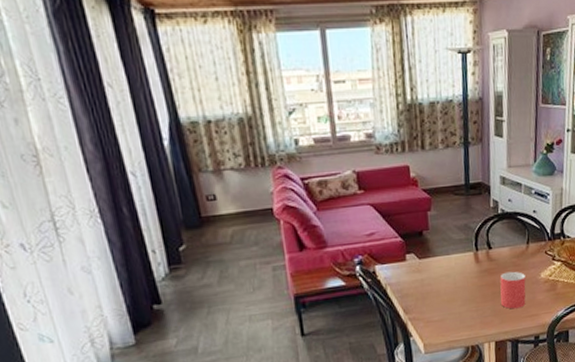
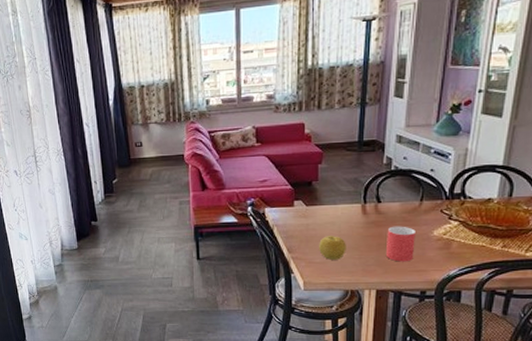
fruit: none [436,289,463,316] -> present [319,236,346,260]

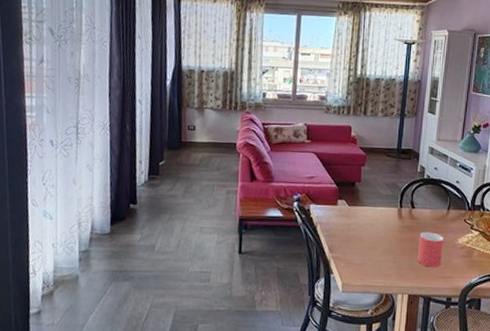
fruit: present [319,236,346,260] -> none [358,237,383,262]

